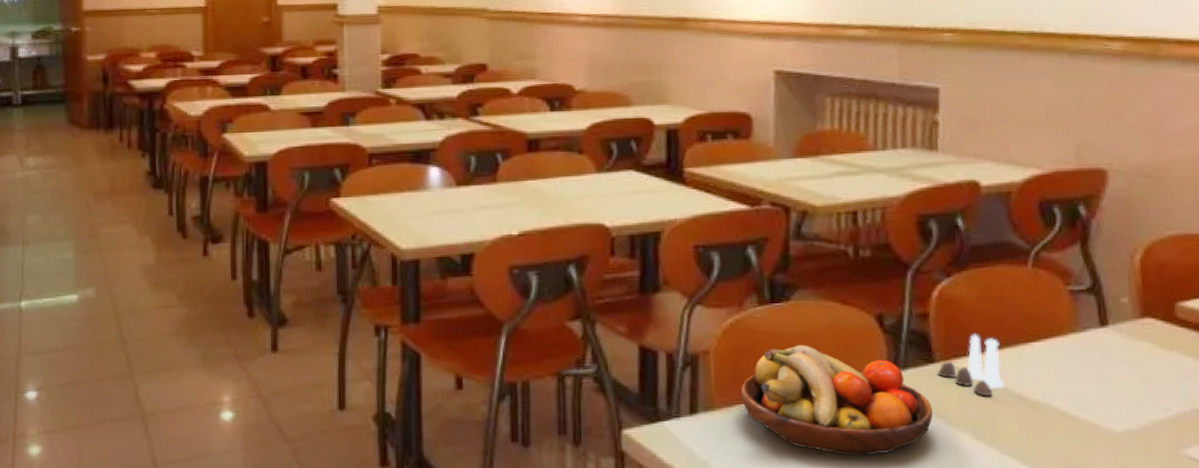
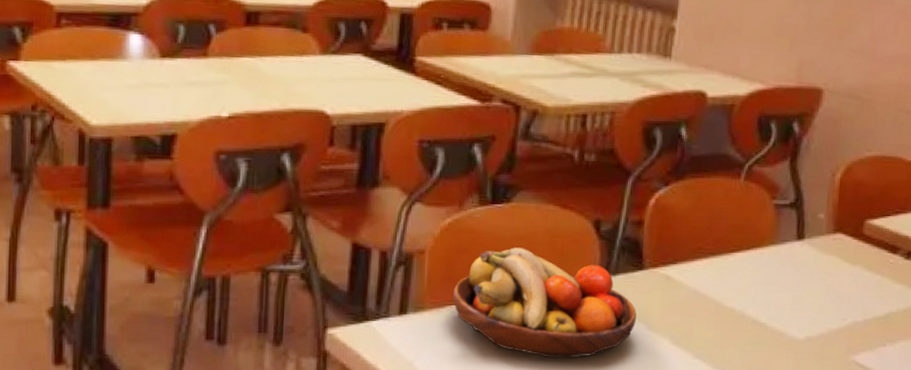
salt and pepper shaker set: present [936,334,1005,397] -> none [644,242,706,303]

